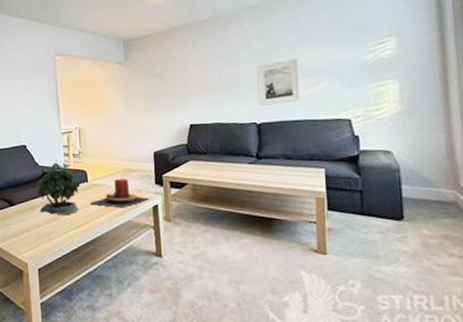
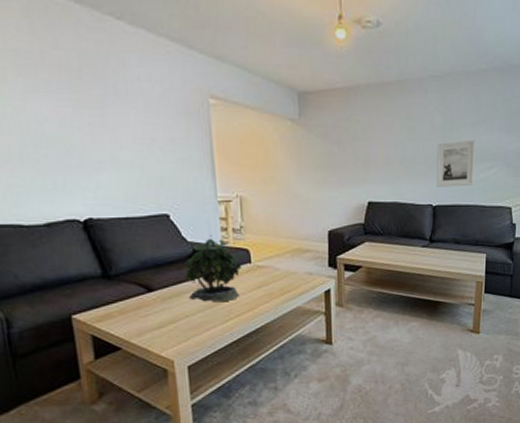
candle: present [90,178,149,208] -> none [254,259,321,293]

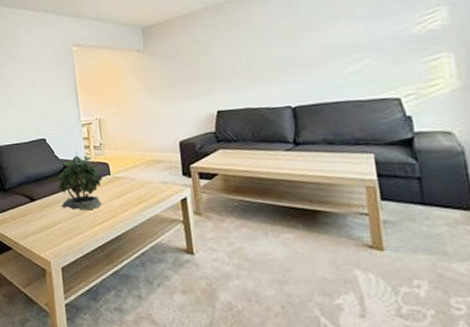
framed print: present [436,140,475,187] -> none [287,34,341,88]

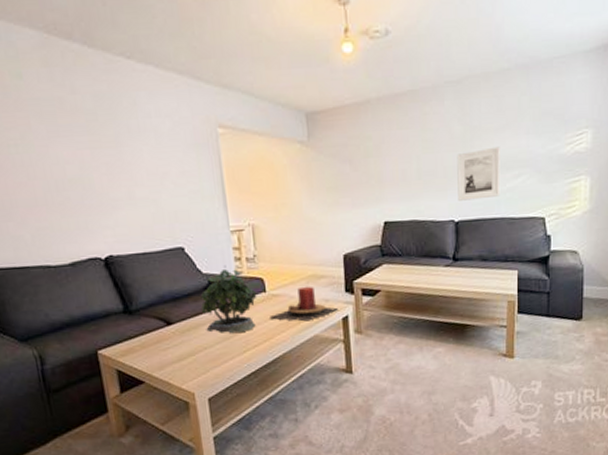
candle: none [114,169,176,202] -> present [270,286,338,322]
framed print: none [287,34,341,88] -> present [457,146,501,201]

